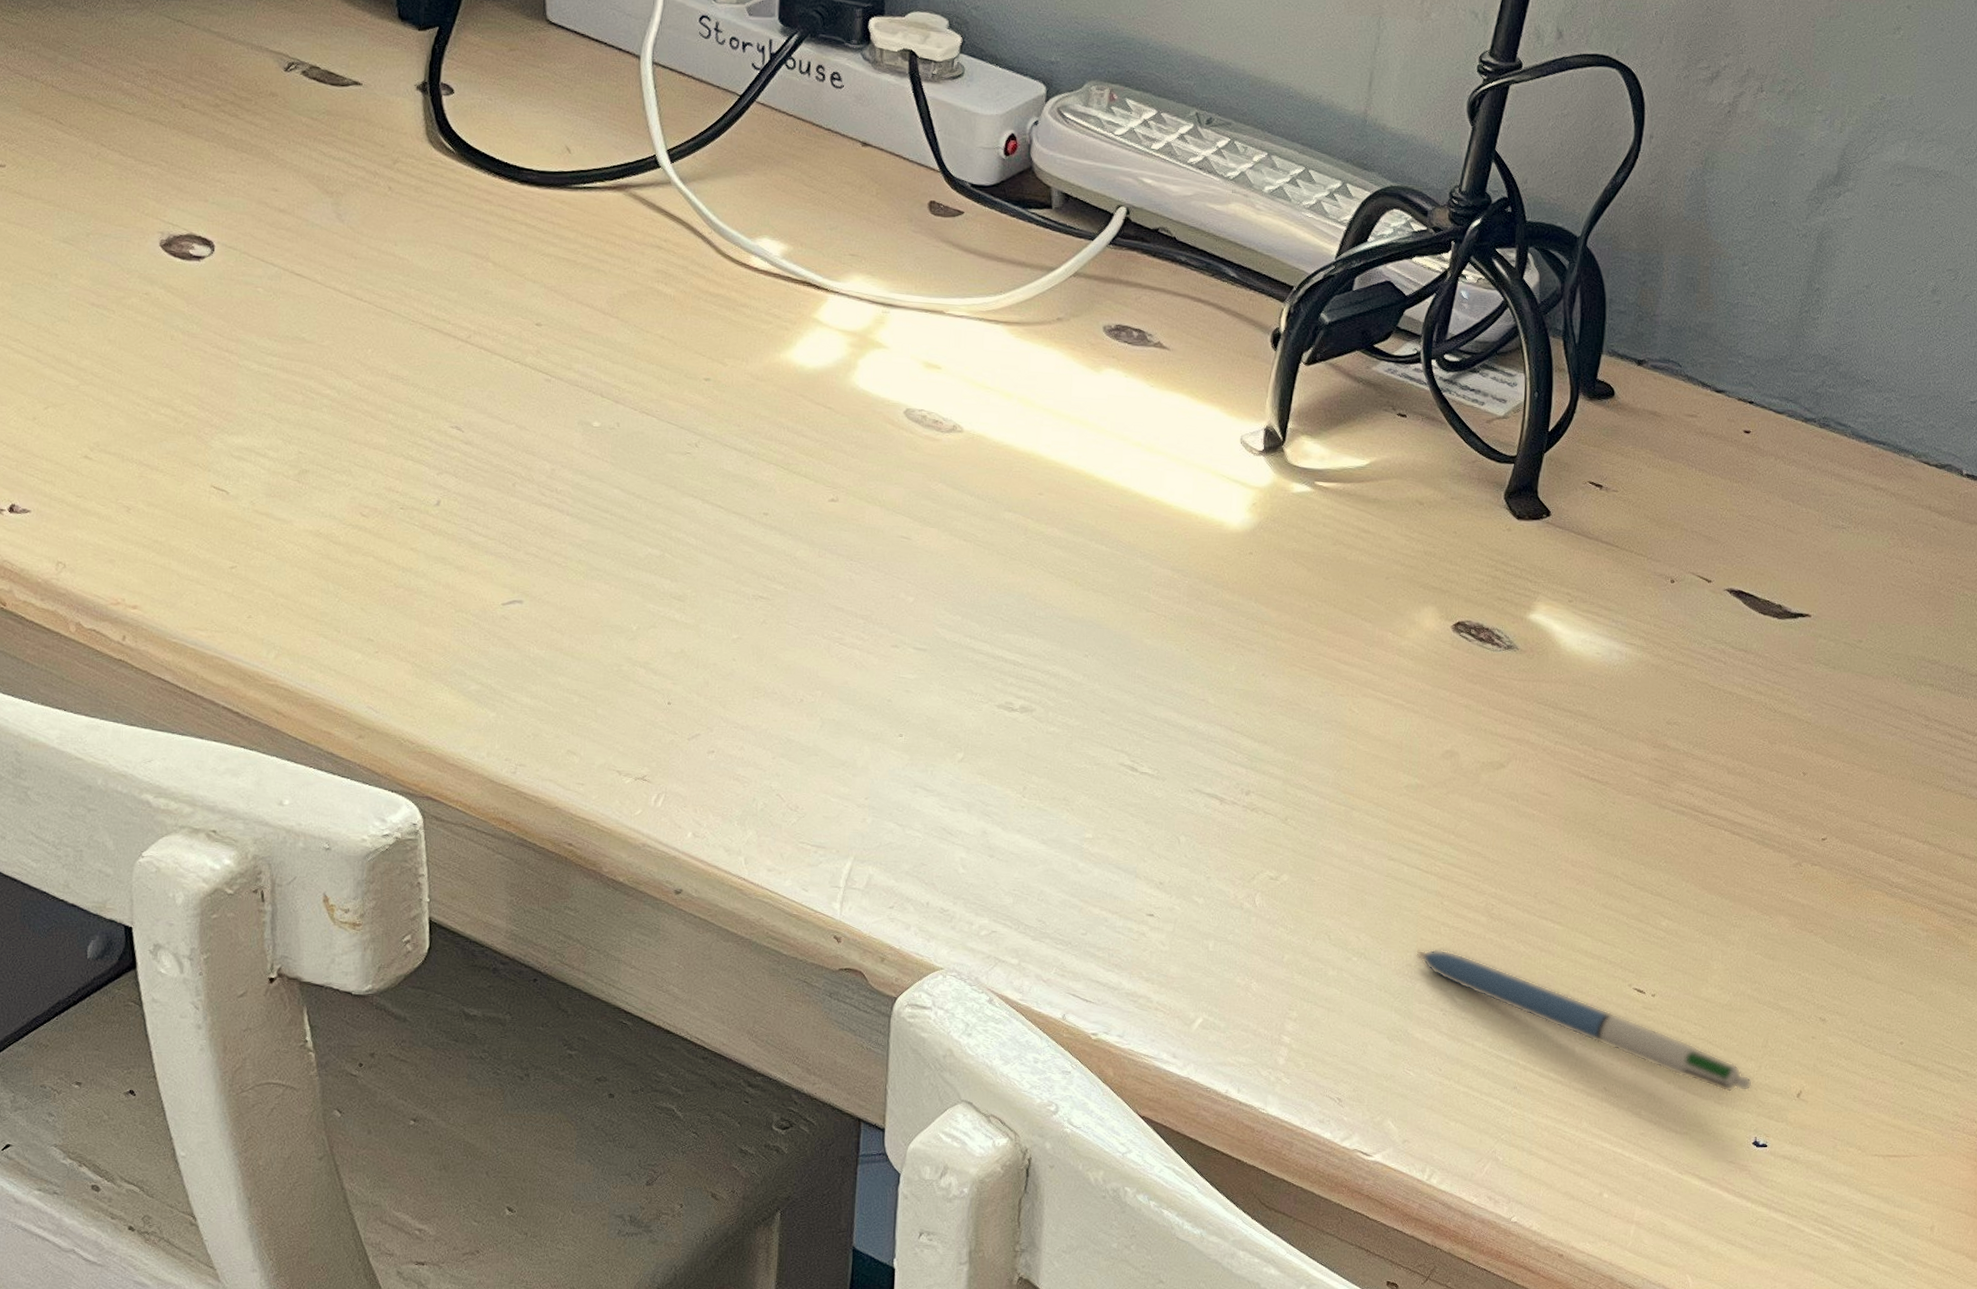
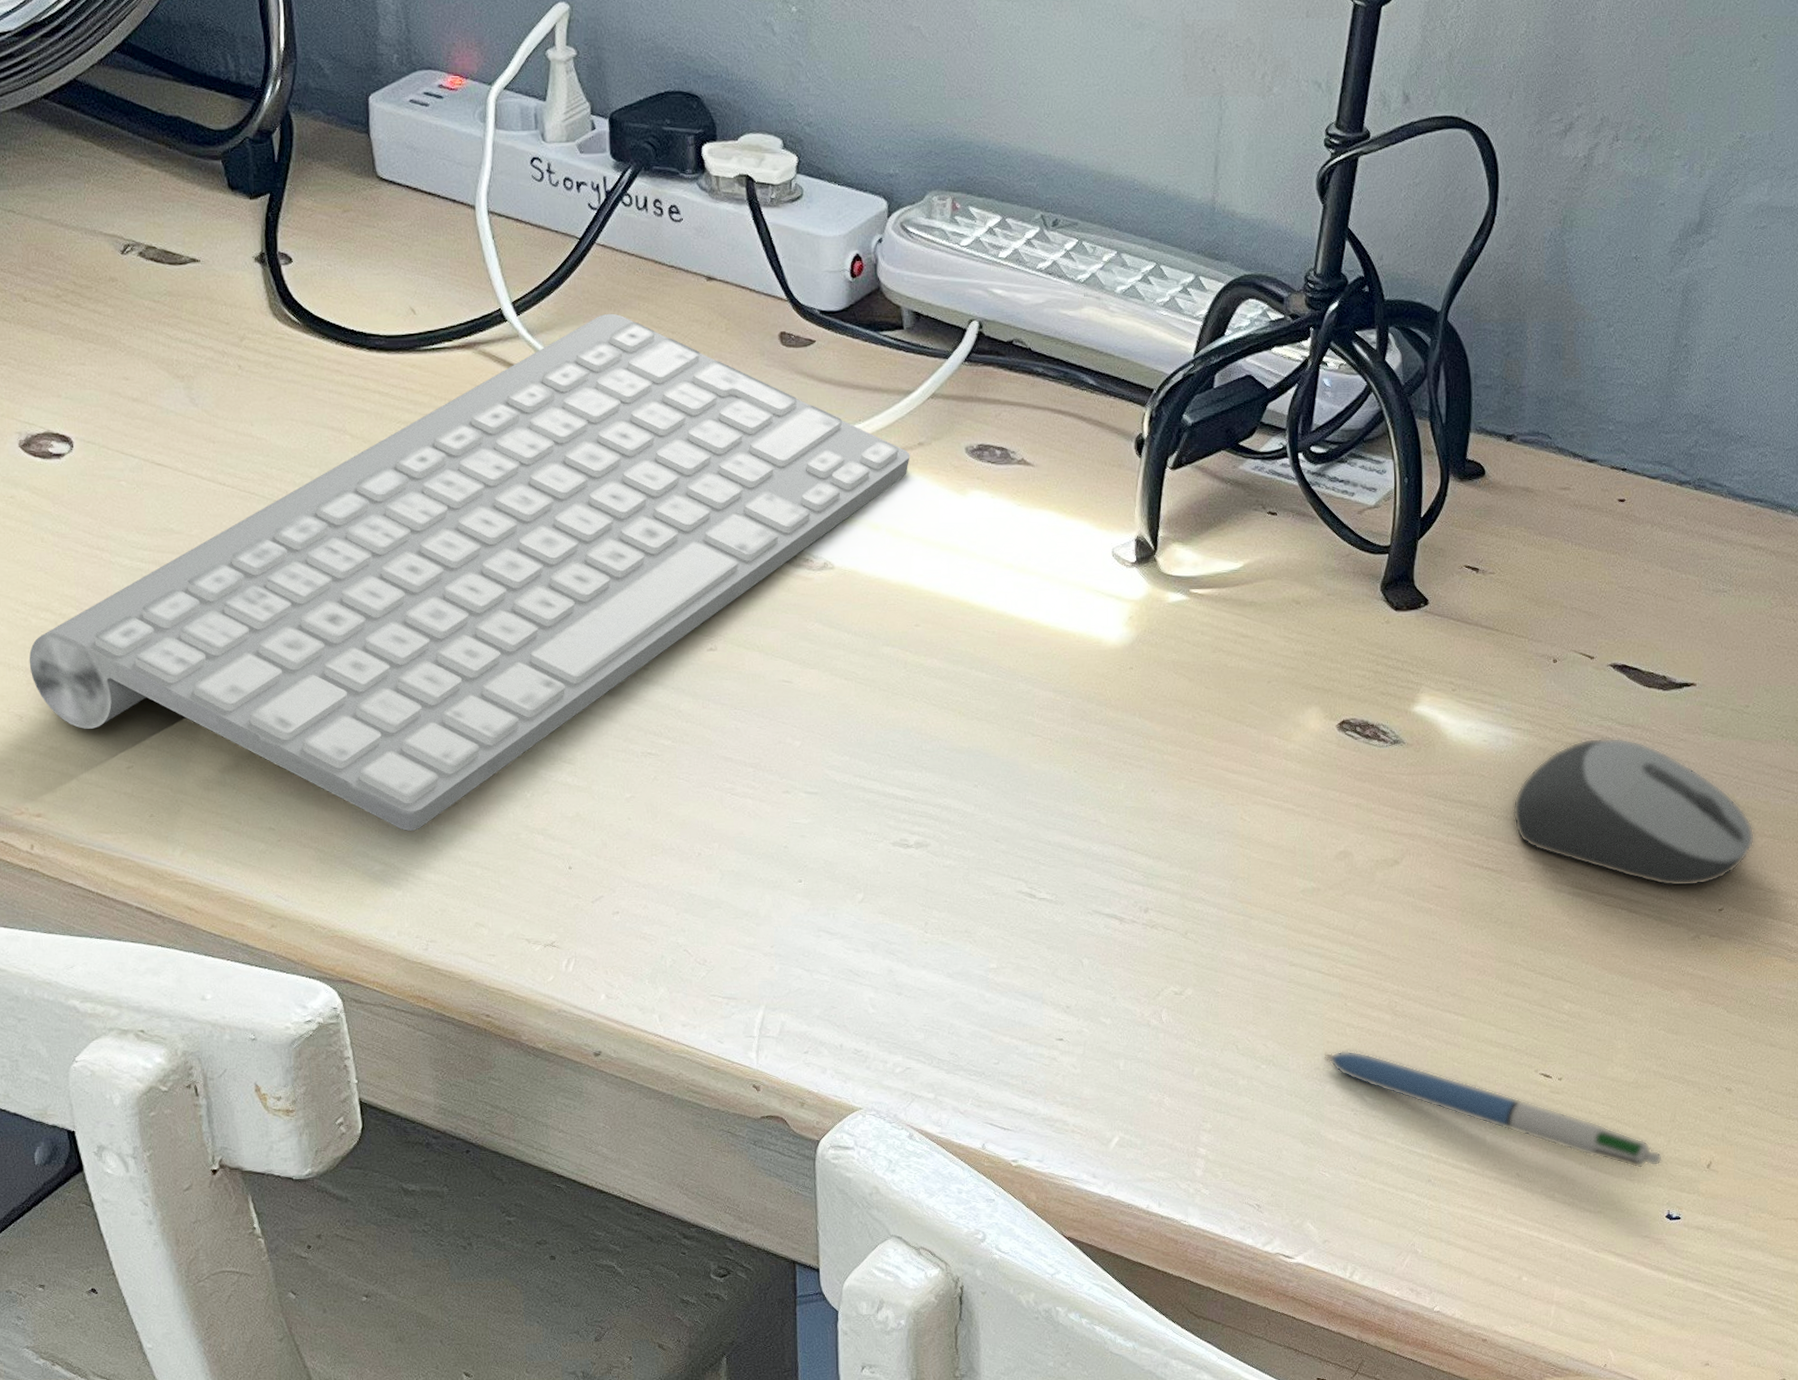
computer keyboard: none [143,168,1048,654] -> present [29,313,910,831]
computer mouse: none [1621,659,1862,814] -> present [1513,737,1755,887]

